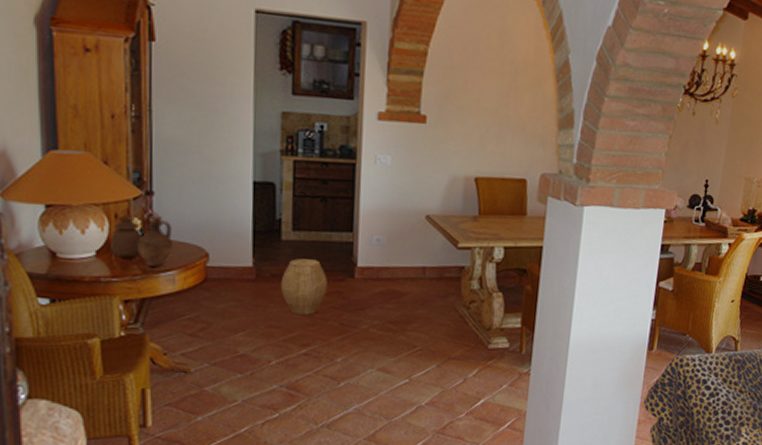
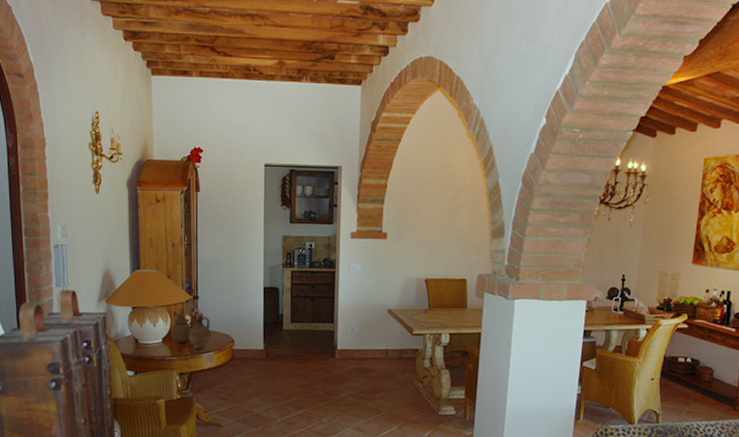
woven basket: present [280,258,327,315] -> none [282,343,316,385]

